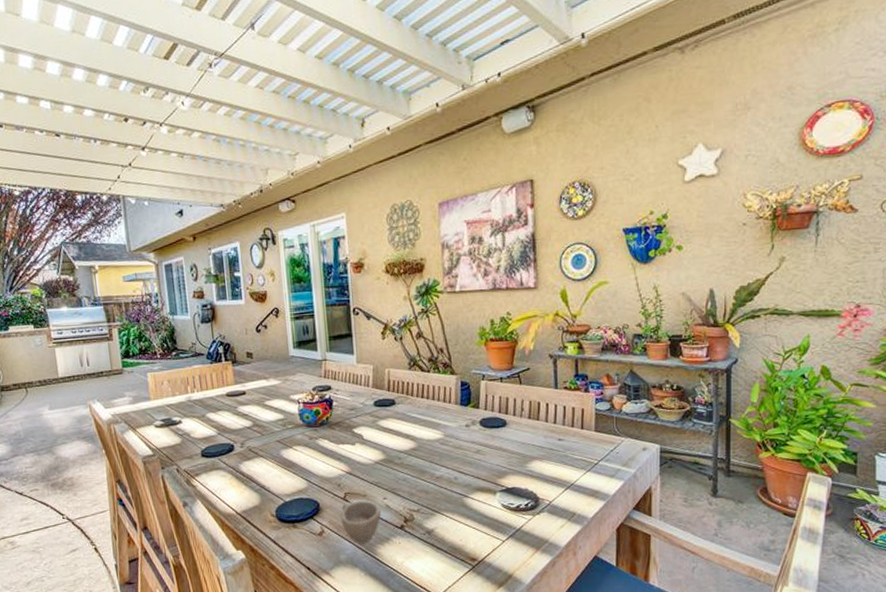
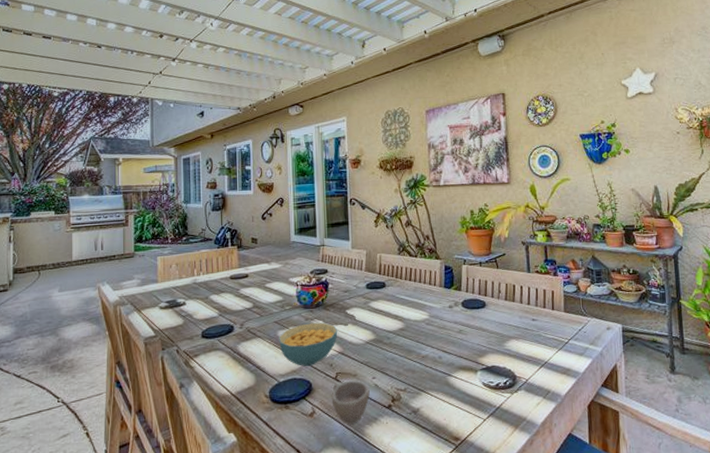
cereal bowl: none [282,441,345,486] -> present [279,322,338,366]

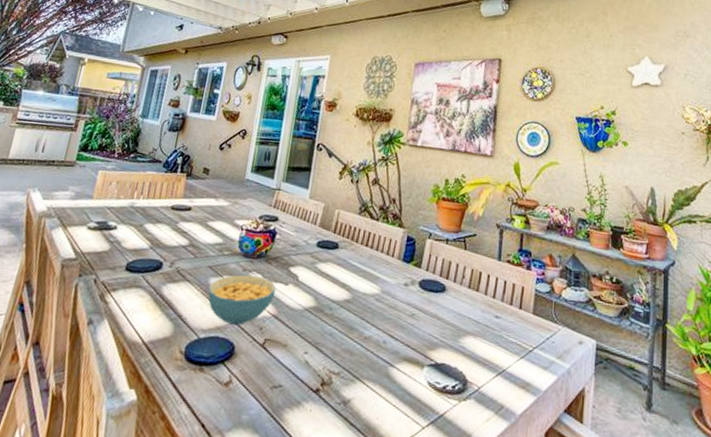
cup: present [331,380,370,425] -> none [252,350,299,405]

